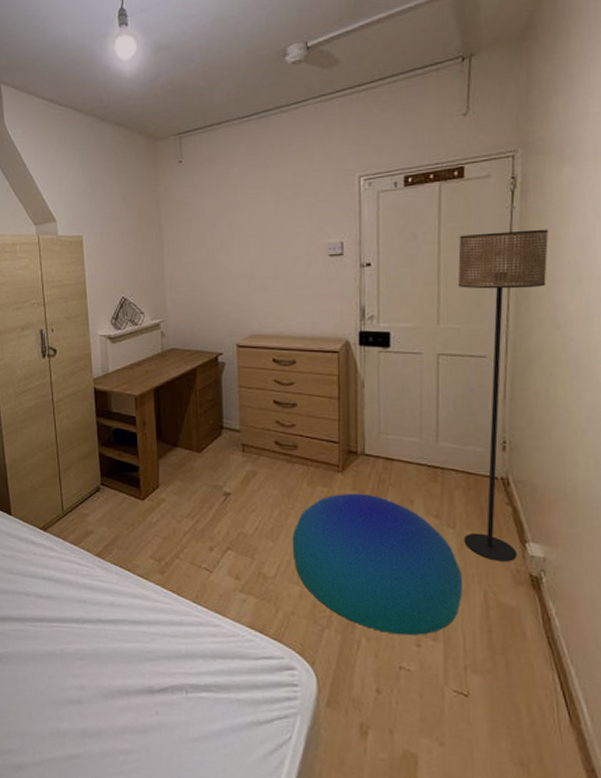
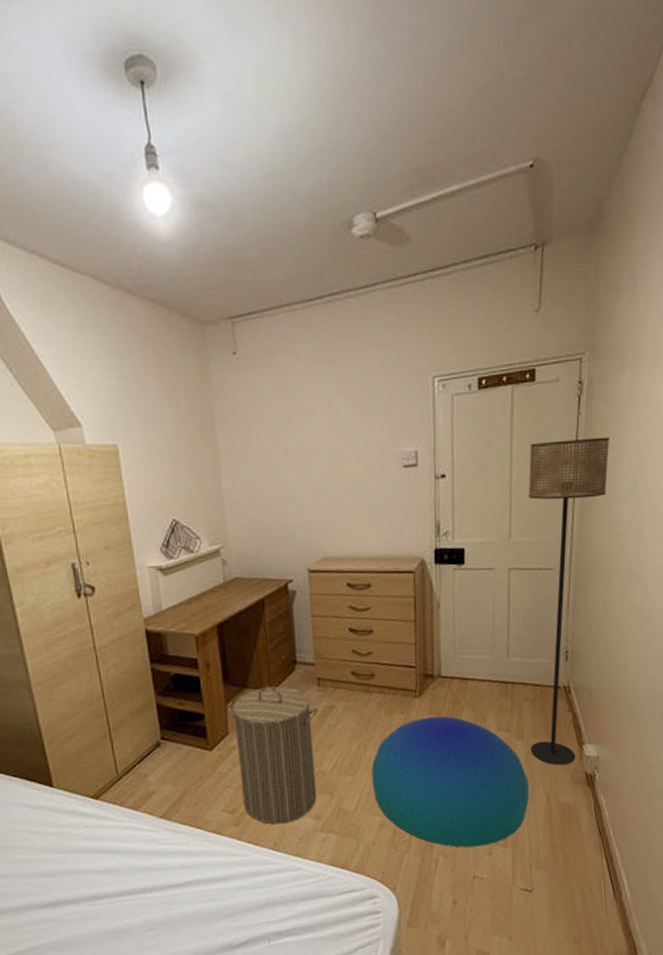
laundry hamper: none [160,447,243,579] -> present [228,686,320,825]

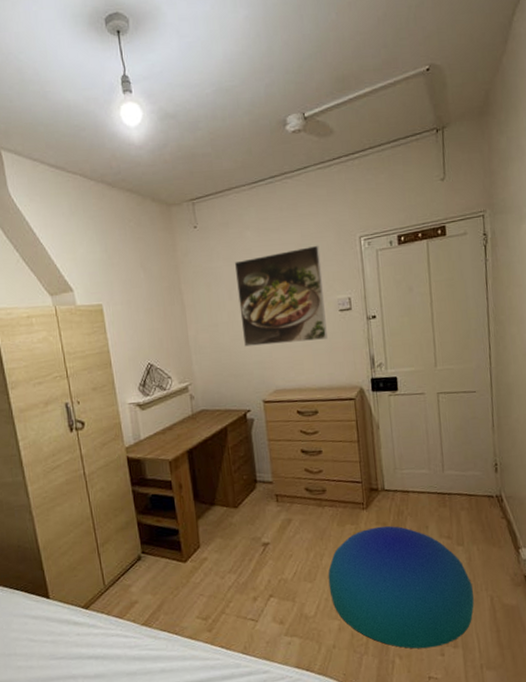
laundry hamper: present [228,686,320,825] -> none [198,502,281,630]
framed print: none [280,384,387,505] -> present [234,245,328,347]
floor lamp: present [528,437,610,765] -> none [446,278,517,569]

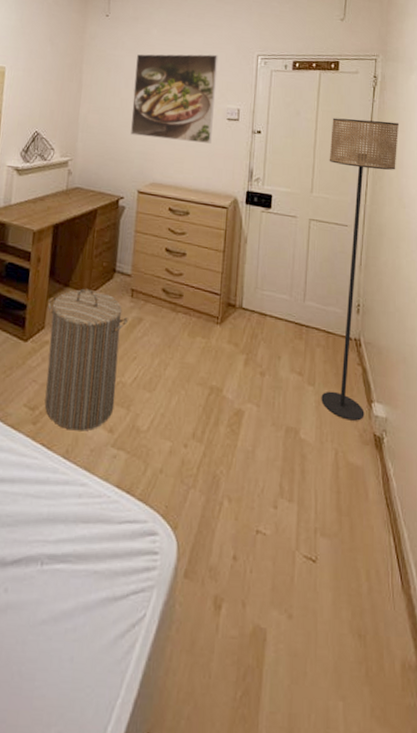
laundry hamper: none [198,502,281,630] -> present [44,288,129,431]
pouf: present [328,525,474,649] -> none [167,345,317,497]
floor lamp: none [446,278,517,569] -> present [321,117,400,421]

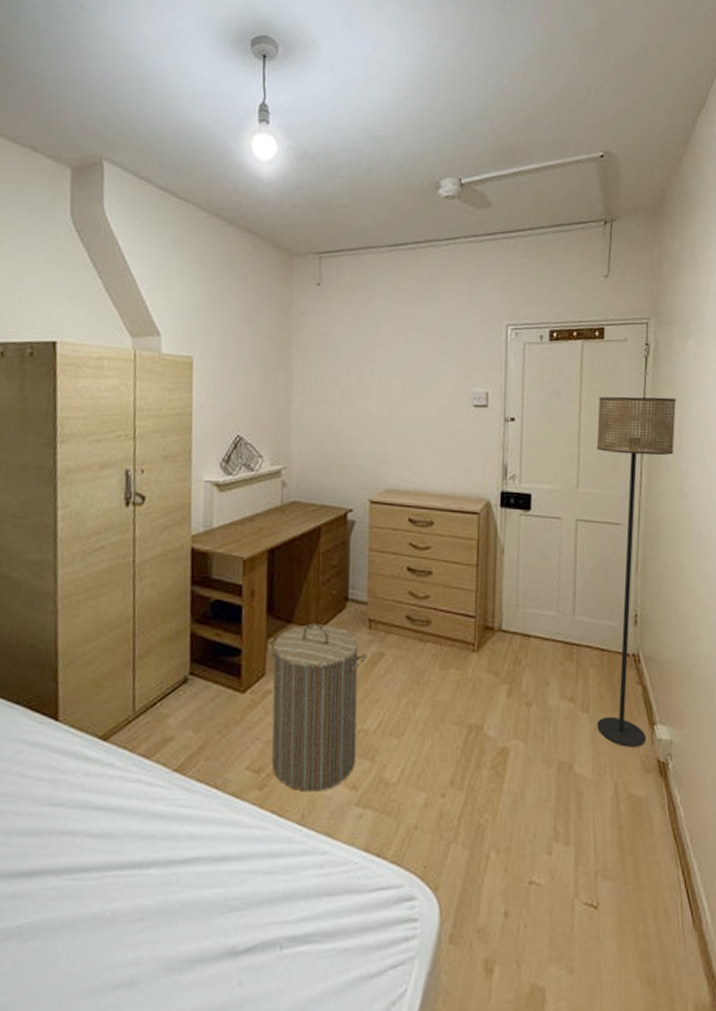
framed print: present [131,54,219,144] -> none [356,326,460,437]

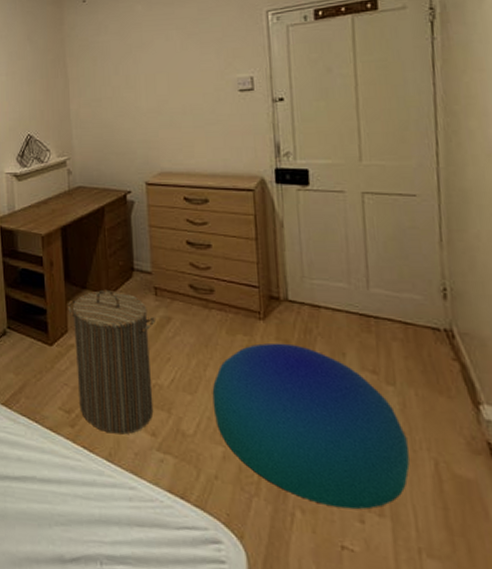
pouf: none [419,676,594,842] -> present [212,343,410,510]
floor lamp: present [596,396,677,747] -> none [377,60,478,427]

